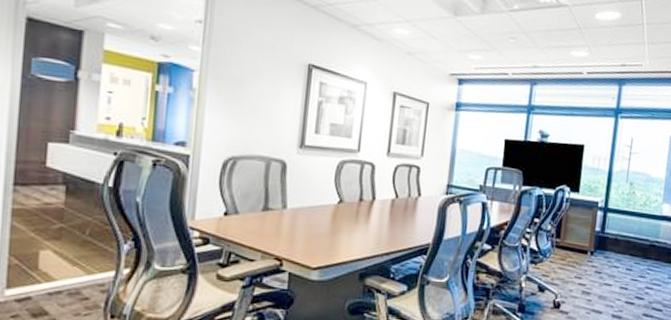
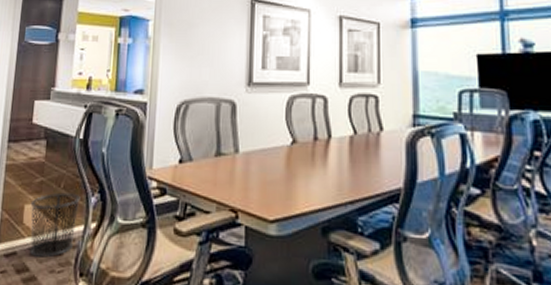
waste bin: none [47,239,111,302] -> present [30,192,81,258]

